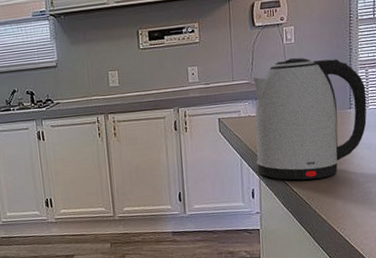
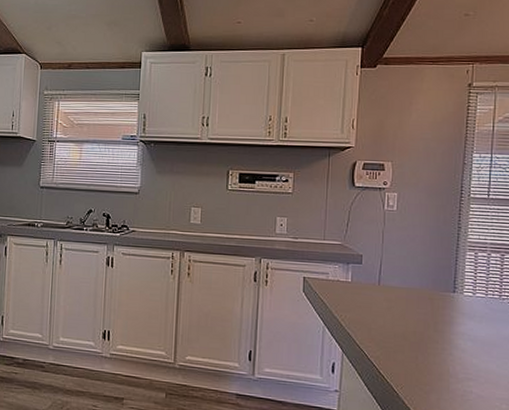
kettle: present [253,57,367,180] -> none [341,226,474,365]

